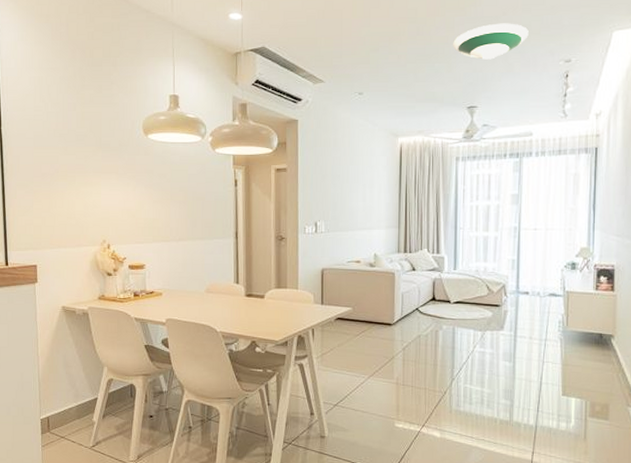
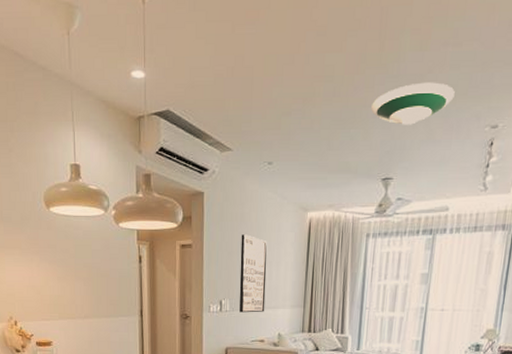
wall art: none [334,159,361,234] -> present [239,234,267,313]

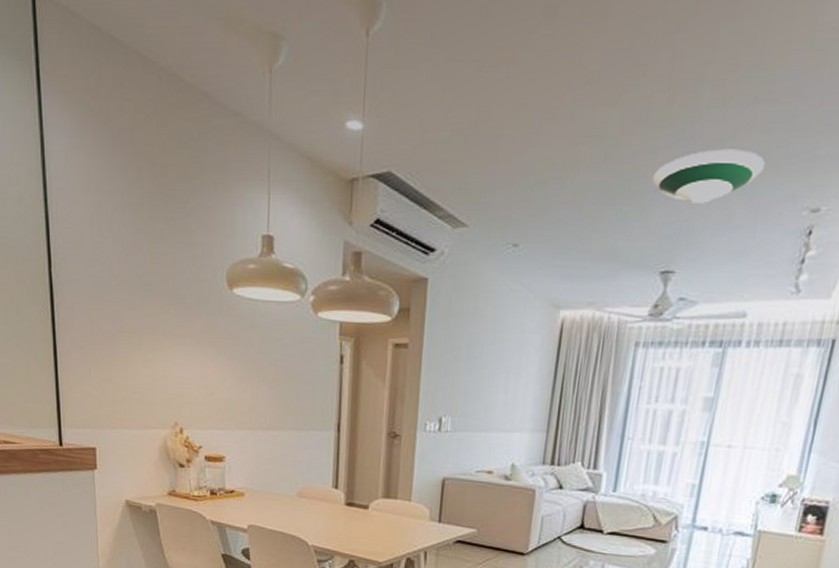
wall art: present [239,234,267,313] -> none [463,334,505,436]

